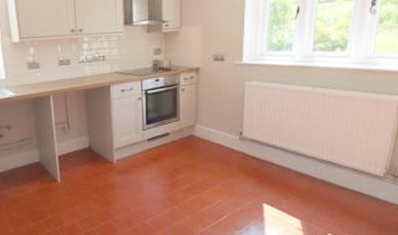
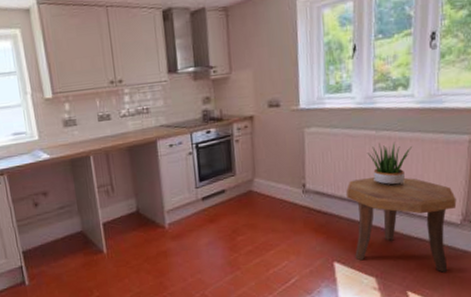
side table: none [280,130,382,219] -> present [346,178,457,273]
potted plant: none [301,98,345,138] -> present [367,141,413,186]

